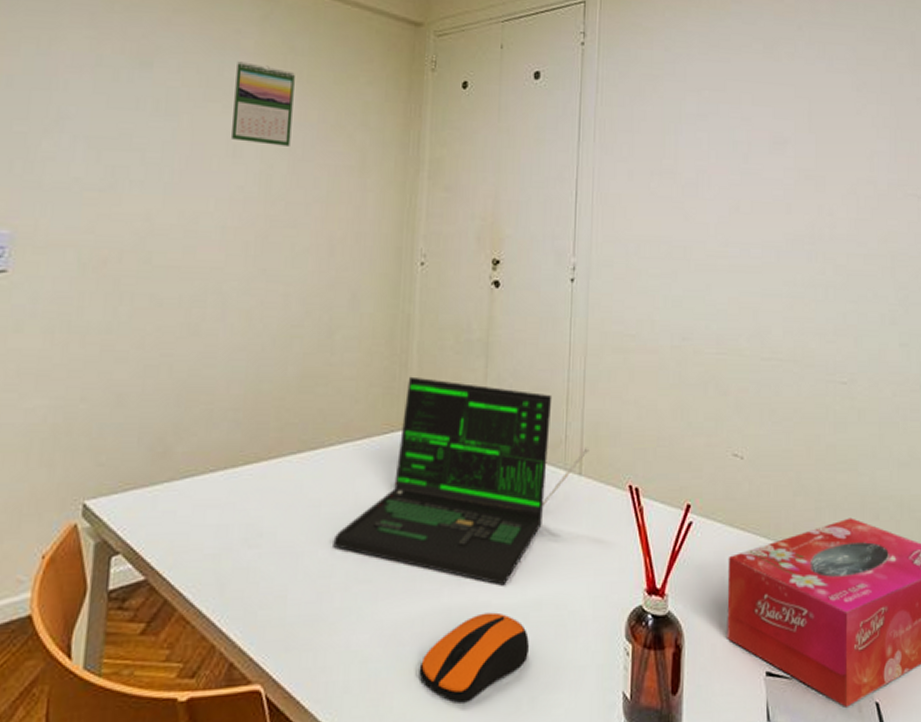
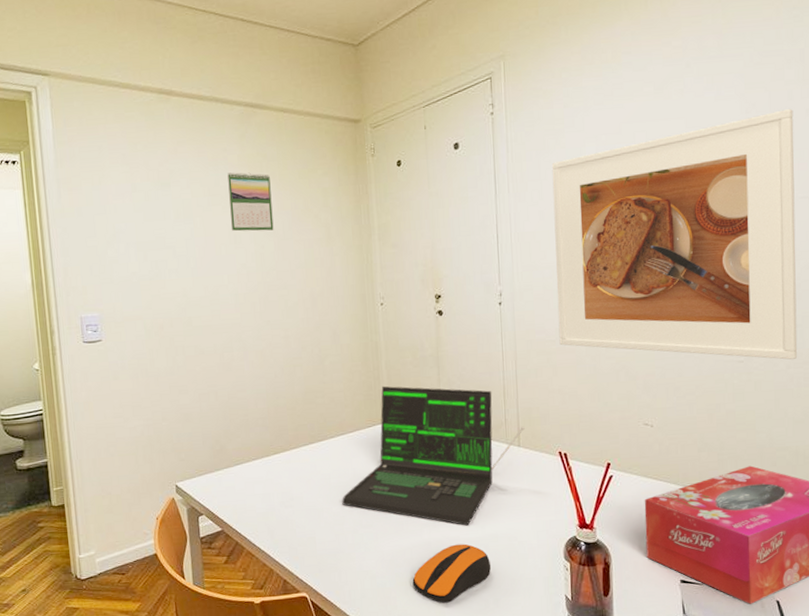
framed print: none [640,94,904,387] -> present [551,109,798,360]

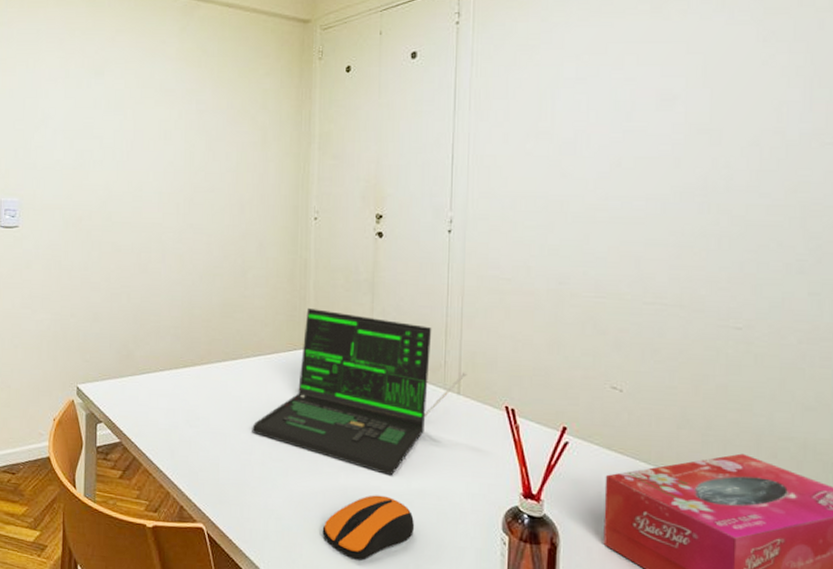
calendar: present [227,172,274,232] -> none [162,65,208,129]
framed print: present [551,109,798,360] -> none [516,40,824,334]

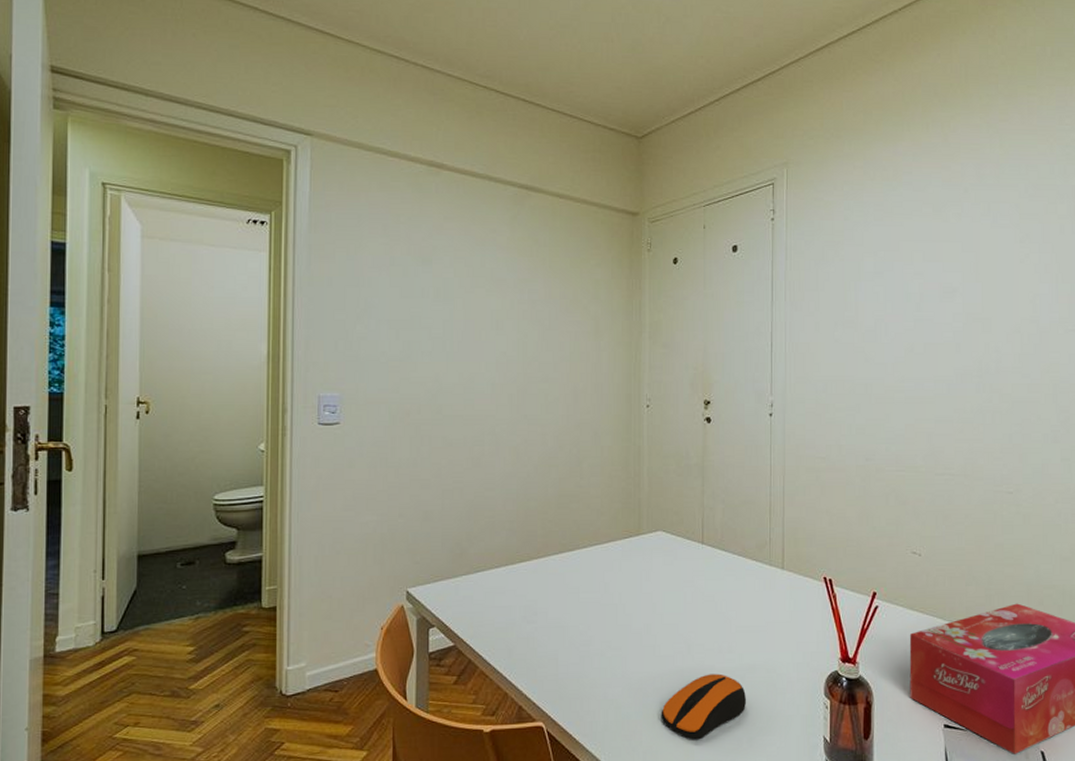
laptop: present [252,307,467,476] -> none [590,494,790,654]

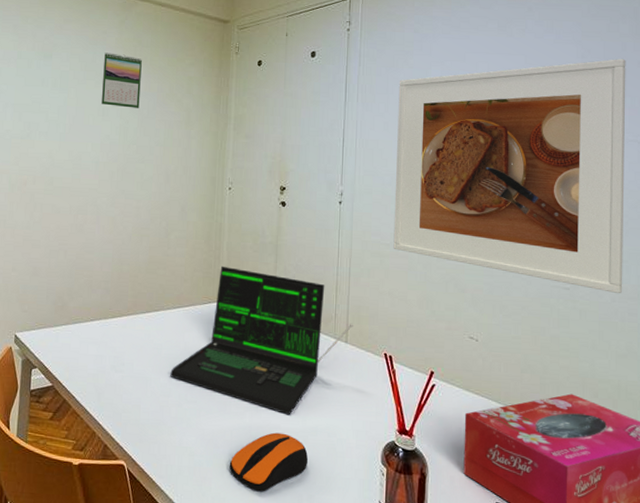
calendar: none [493,254,540,319] -> present [101,52,142,108]
laptop: none [590,494,790,654] -> present [170,266,353,415]
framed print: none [829,243,1066,495] -> present [393,59,626,294]

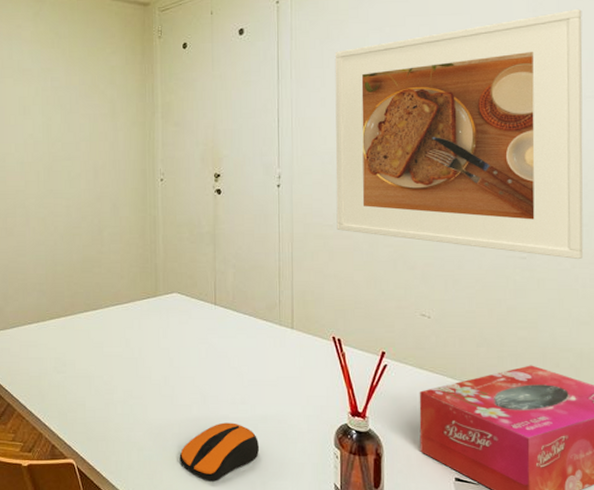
calendar: present [101,52,142,108] -> none [20,47,61,104]
laptop: present [170,266,353,415] -> none [113,259,299,405]

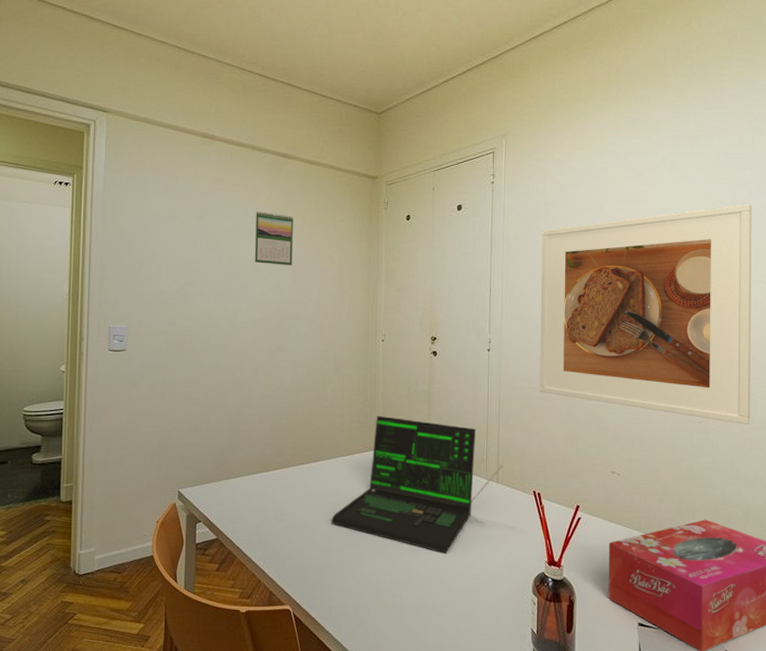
calendar: none [20,47,61,104] -> present [254,211,293,265]
laptop: none [113,259,299,405] -> present [331,415,504,554]
computer mouse: present [179,422,260,482] -> none [390,570,465,627]

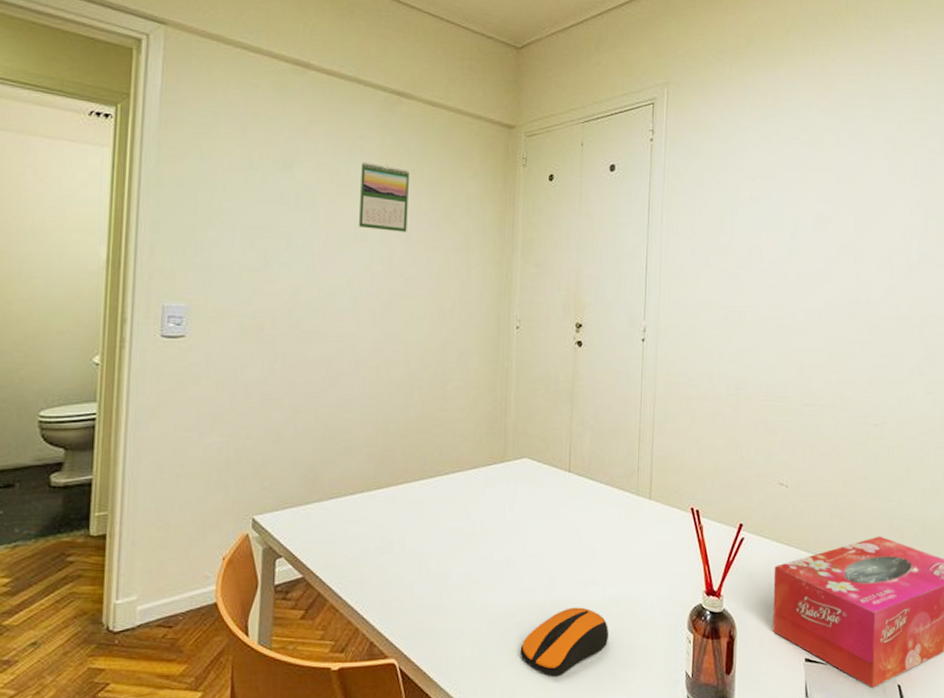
laptop: present [331,415,504,554] -> none [449,419,658,586]
computer mouse: none [390,570,465,627] -> present [520,607,609,677]
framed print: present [539,204,752,425] -> none [700,177,935,428]

